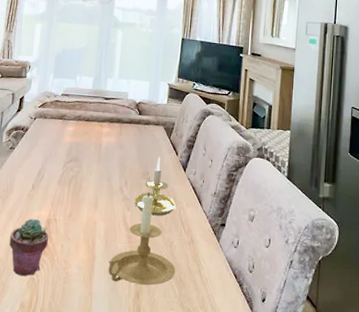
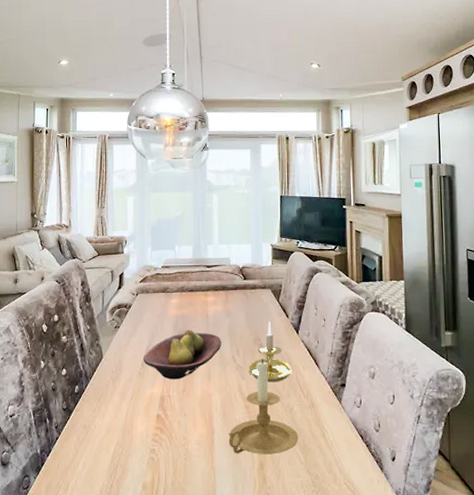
potted succulent: present [9,219,49,276] -> none [125,397,165,457]
fruit bowl: none [34,157,112,205] -> present [143,330,222,380]

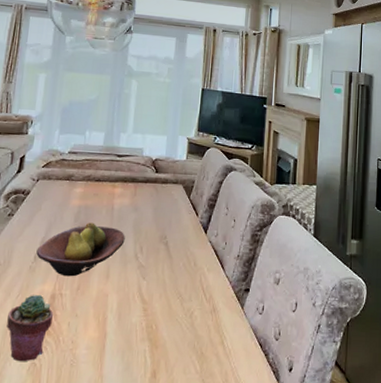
potted succulent: none [125,397,165,457] -> present [6,295,54,362]
candle holder: present [228,359,299,454] -> none [121,258,197,362]
candle holder: present [248,321,293,382] -> none [150,218,197,284]

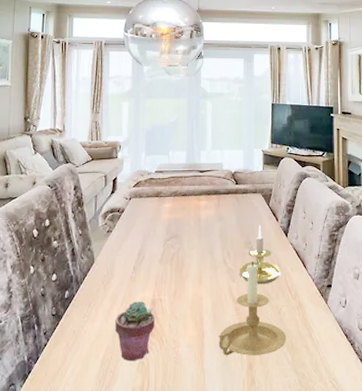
fruit bowl: present [36,222,125,277] -> none [135,233,213,284]
candle holder: none [121,258,197,362] -> present [219,261,287,356]
candle holder: none [150,218,197,284] -> present [239,225,281,284]

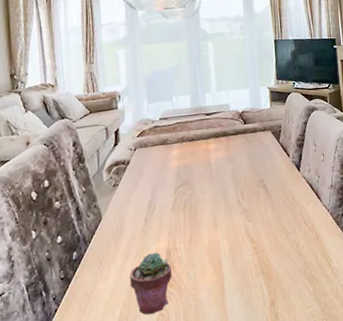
candle holder: present [219,261,287,356] -> none [238,199,307,296]
candle holder: present [239,225,281,284] -> none [254,162,297,221]

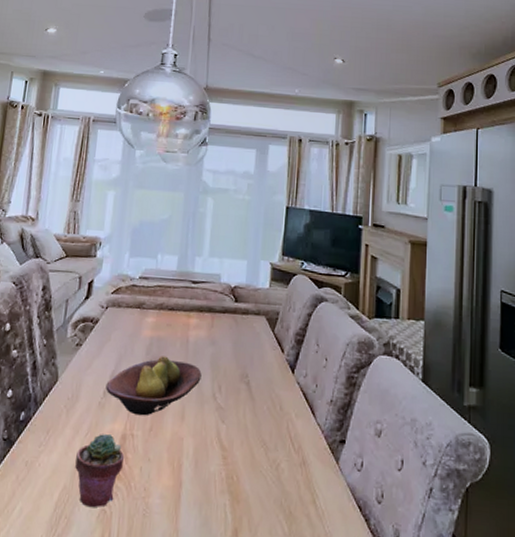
fruit bowl: none [146,179,226,232] -> present [105,356,202,416]

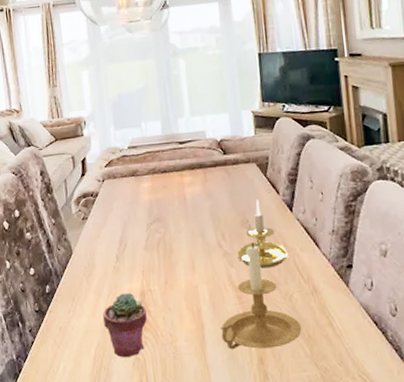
fruit bowl: present [105,356,202,416] -> none [117,215,204,273]
candle holder: none [198,400,284,520] -> present [221,242,302,350]
candle holder: none [230,355,283,431] -> present [237,199,289,269]

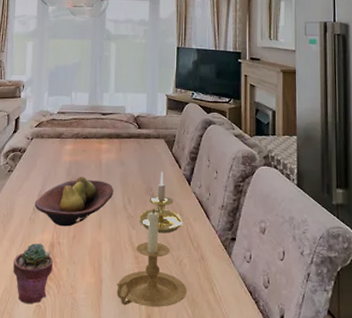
fruit bowl: none [117,215,204,273] -> present [35,176,114,227]

